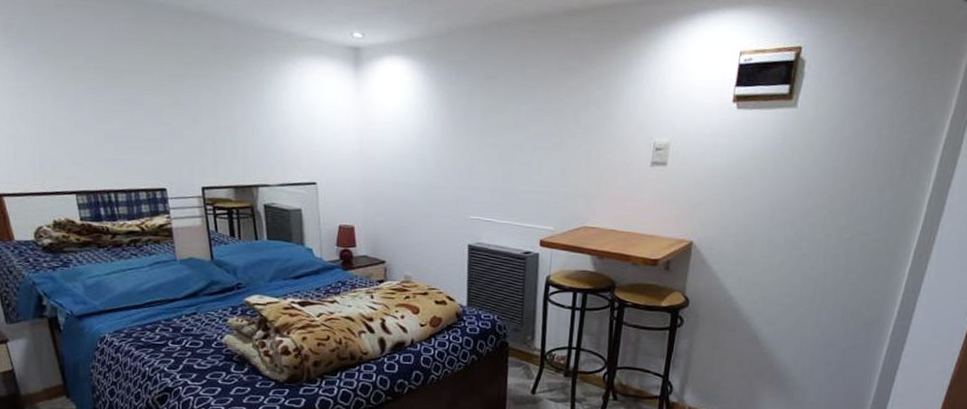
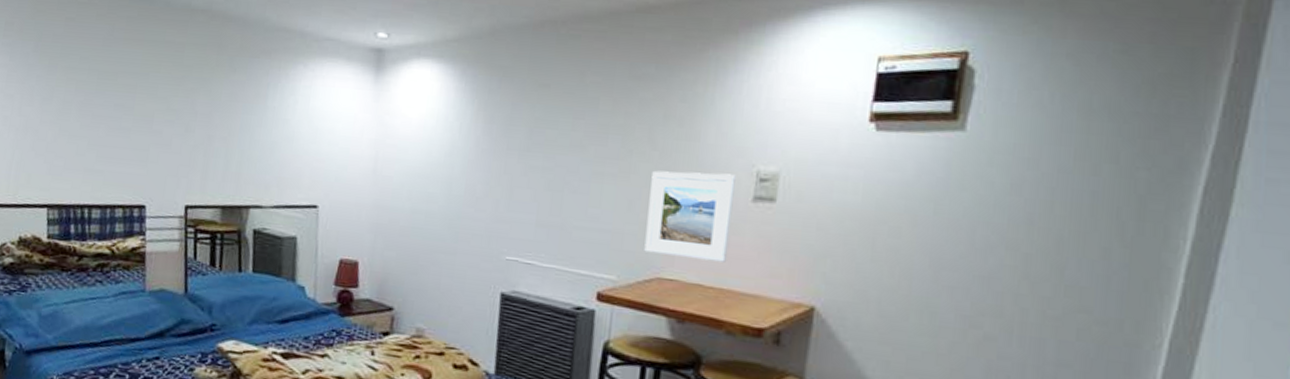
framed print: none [573,144,639,213] -> present [644,170,736,263]

